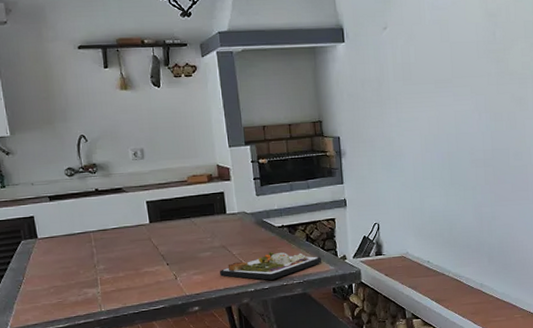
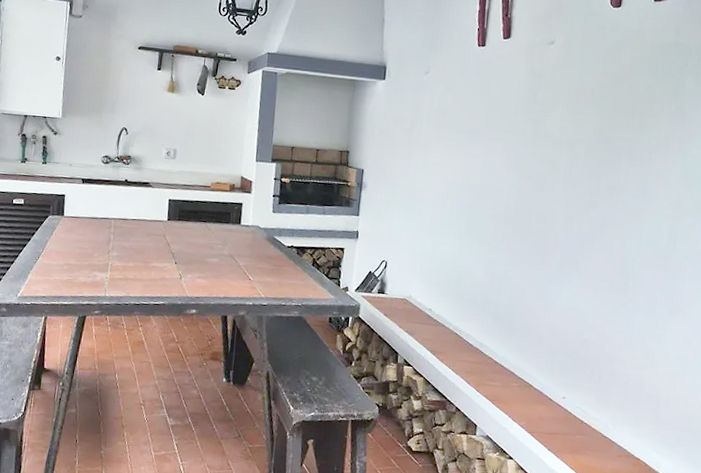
dinner plate: present [220,251,321,280] -> none [223,269,323,298]

